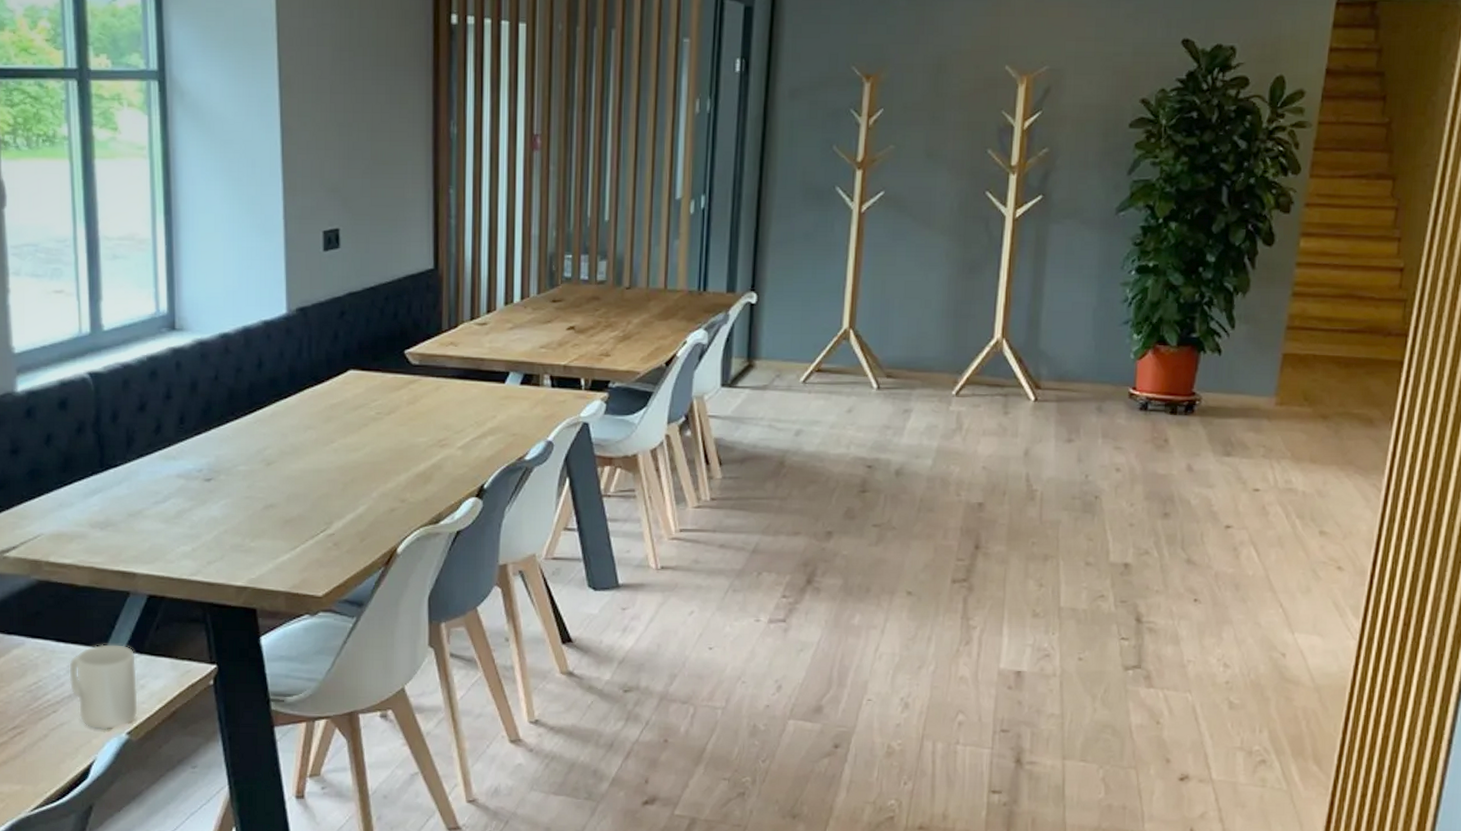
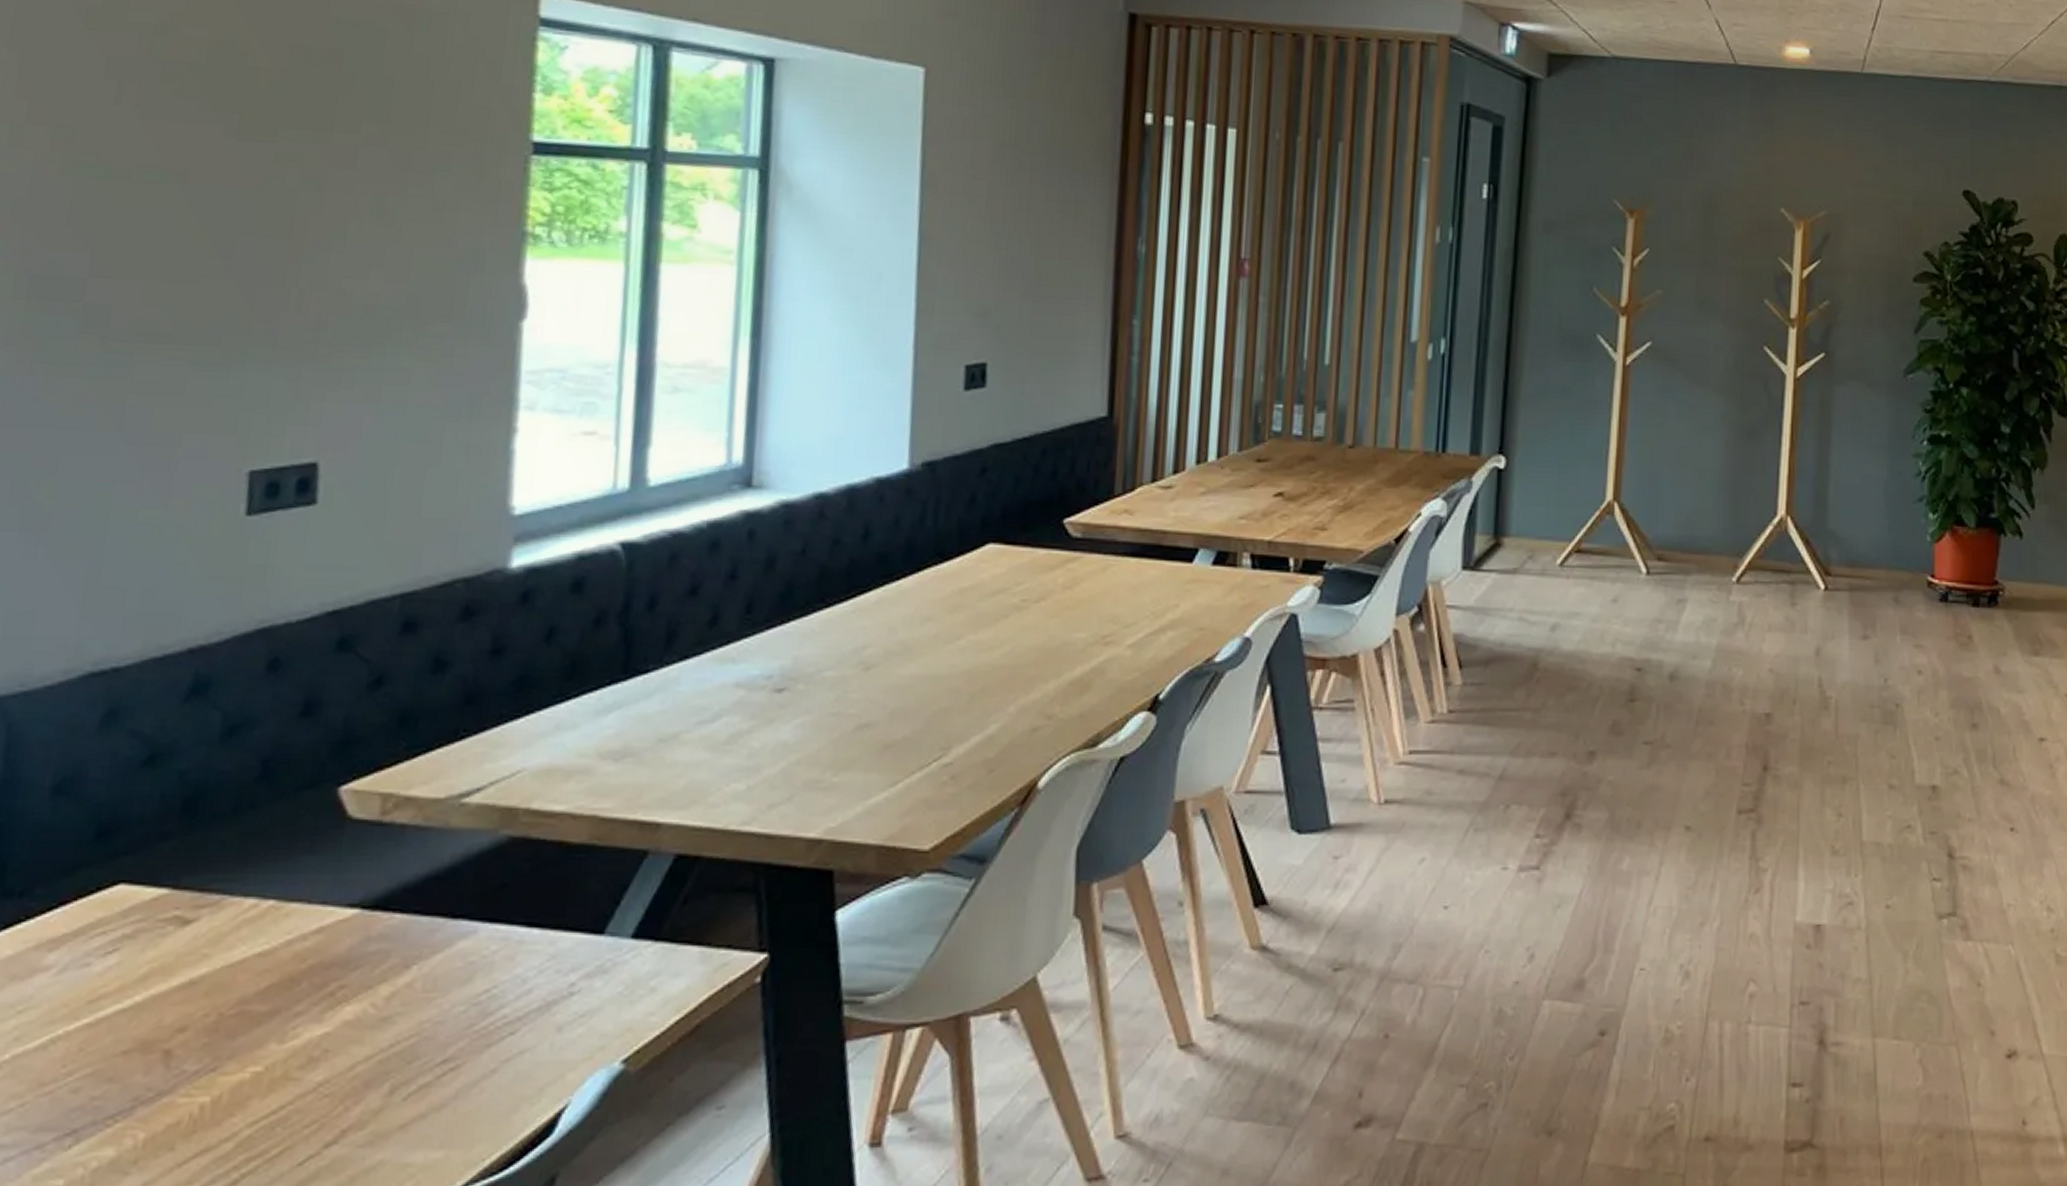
cup: present [69,643,139,730] -> none [540,927,648,1058]

